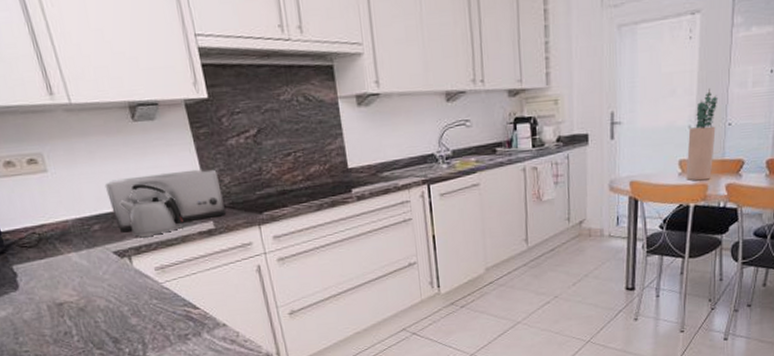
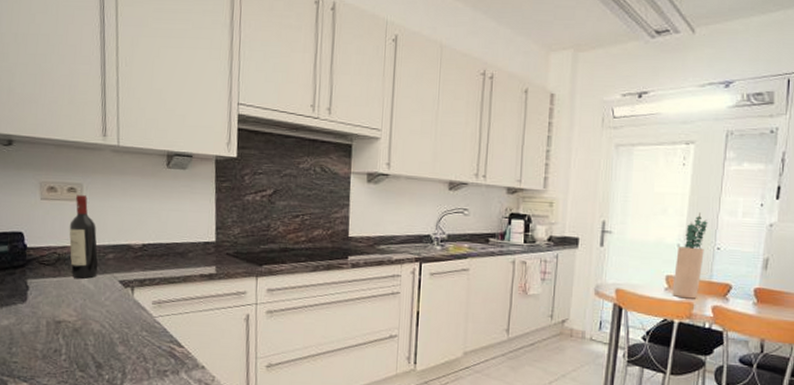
wine bottle: none [39,165,88,256] -> present [69,195,98,279]
toaster: present [104,168,227,233] -> none [128,216,233,265]
kettle: present [119,183,185,238] -> none [136,222,190,273]

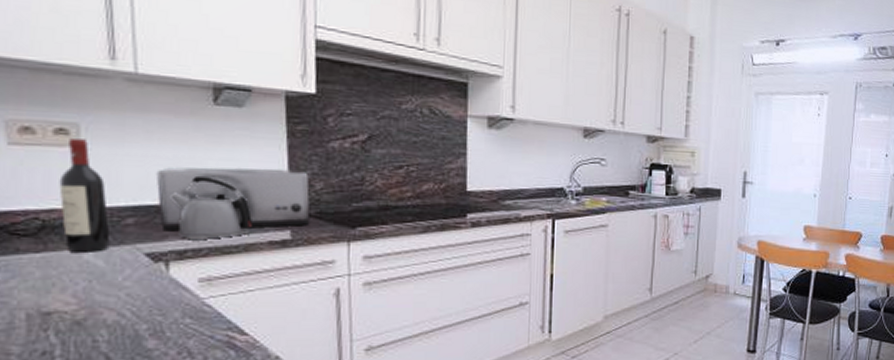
toaster: none [128,216,233,265] -> present [155,167,314,232]
kettle: none [136,222,190,273] -> present [170,175,254,241]
vase: present [672,212,708,299] -> none [810,163,841,248]

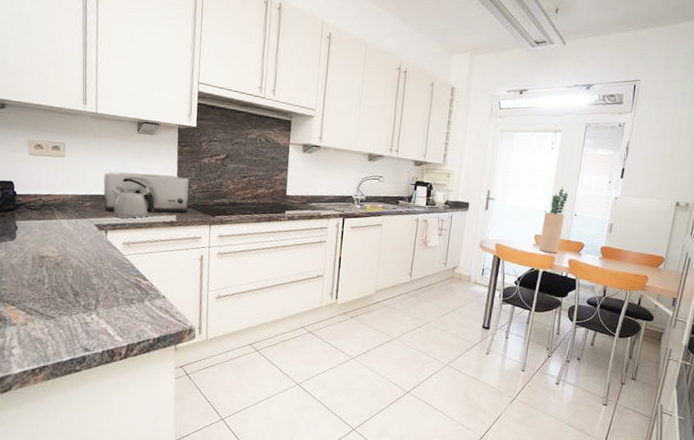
wine bottle: present [59,138,111,252] -> none [53,152,78,222]
vase: none [810,163,841,248] -> present [539,186,569,254]

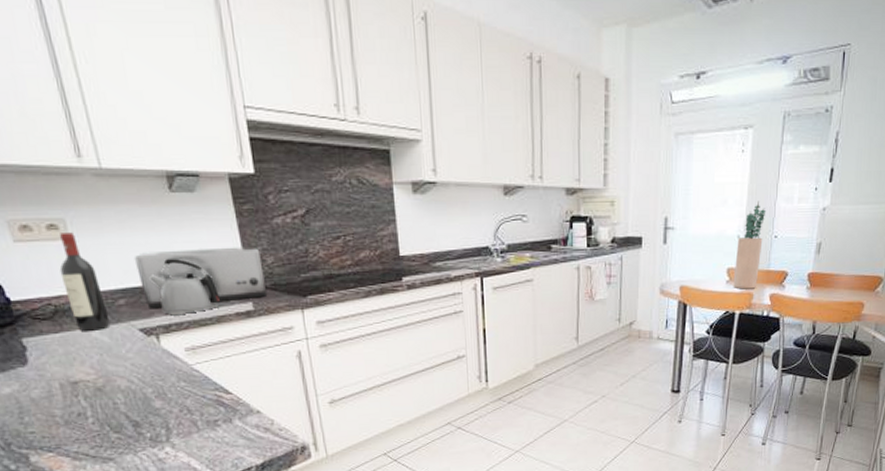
wine bottle: none [53,152,78,222] -> present [59,232,111,331]

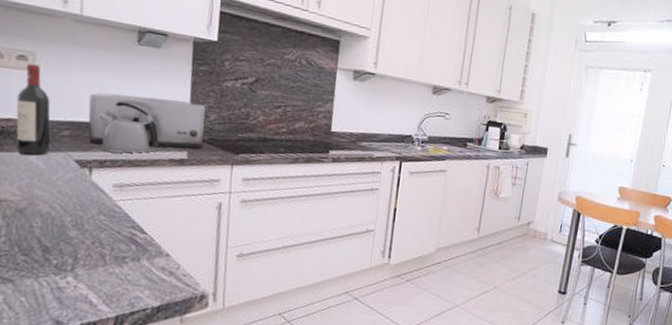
vase: present [733,201,766,289] -> none [623,133,657,209]

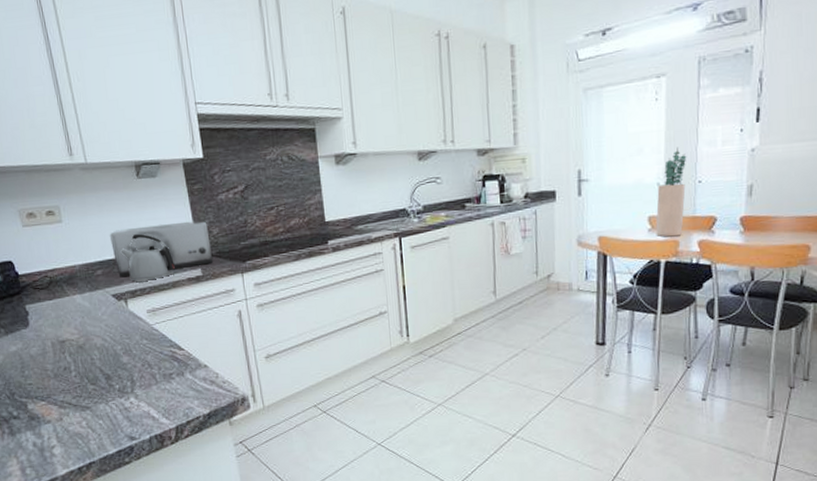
wine bottle: present [16,64,51,156] -> none [54,217,91,298]
vase: none [623,133,657,209] -> present [655,147,687,237]

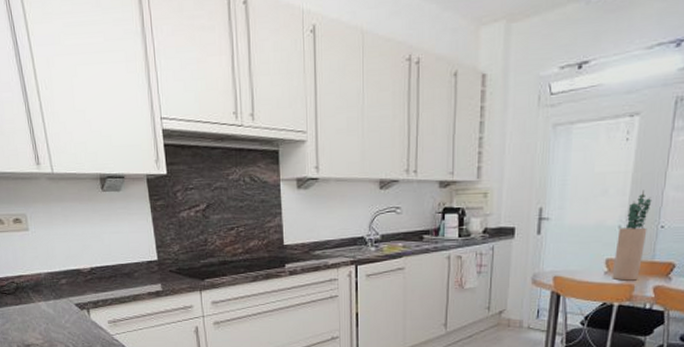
toaster: present [109,220,214,278] -> none [73,236,173,288]
kettle: present [120,233,176,283] -> none [84,245,137,294]

